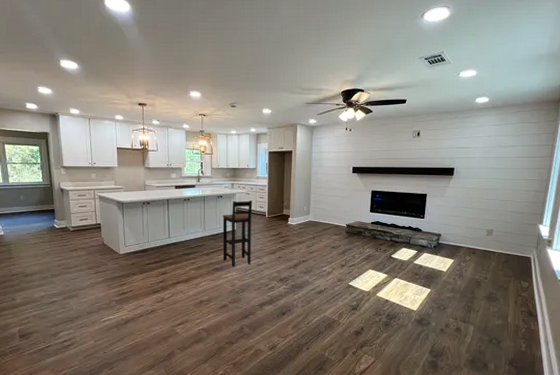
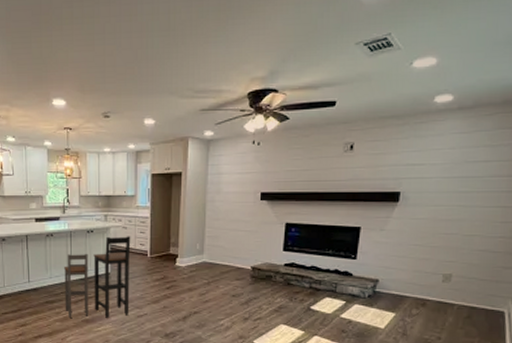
bar stool: none [198,214,218,267] -> present [63,253,89,318]

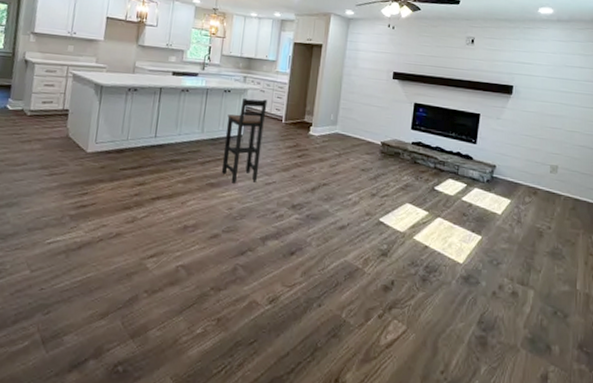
bar stool: present [63,253,89,318] -> none [190,112,223,181]

